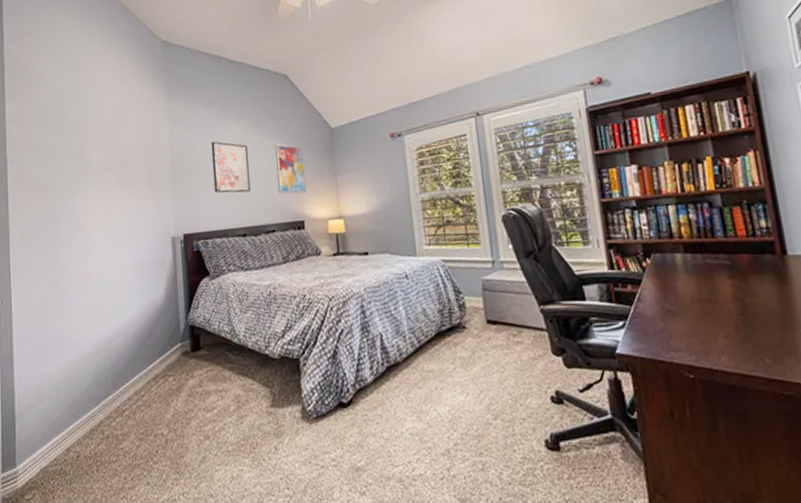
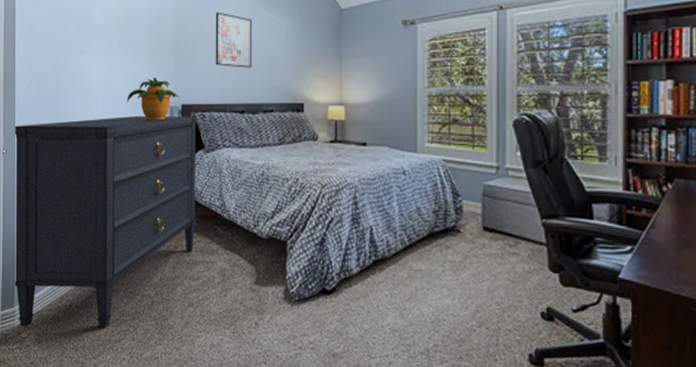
dresser: none [11,244,207,488] -> present [15,115,197,328]
potted plant: none [127,209,181,254] -> present [126,76,180,121]
wall art: present [275,144,307,194] -> none [279,21,309,75]

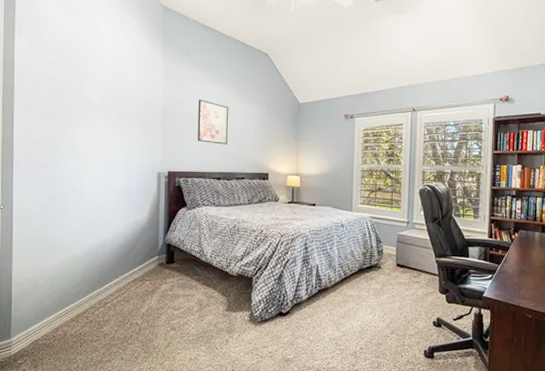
dresser: present [15,115,197,328] -> none [11,179,181,355]
potted plant: present [126,76,180,121] -> none [119,148,166,184]

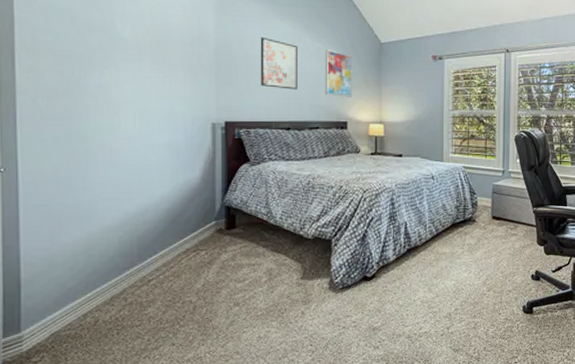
wall art: none [250,109,274,152] -> present [324,49,352,97]

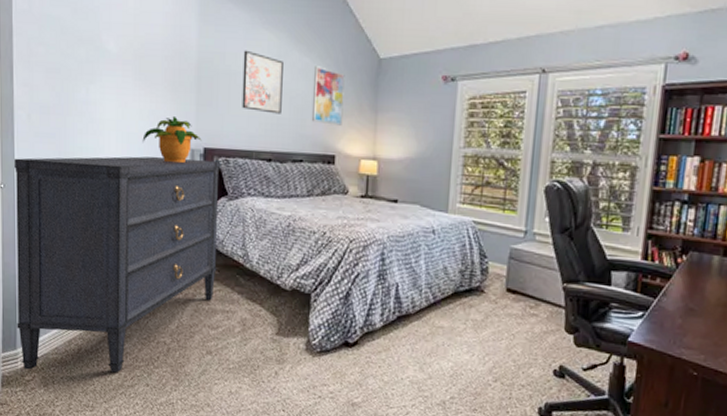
dresser: none [17,131,242,351] -> present [14,156,220,373]
potted plant: none [162,94,223,137] -> present [142,115,202,163]

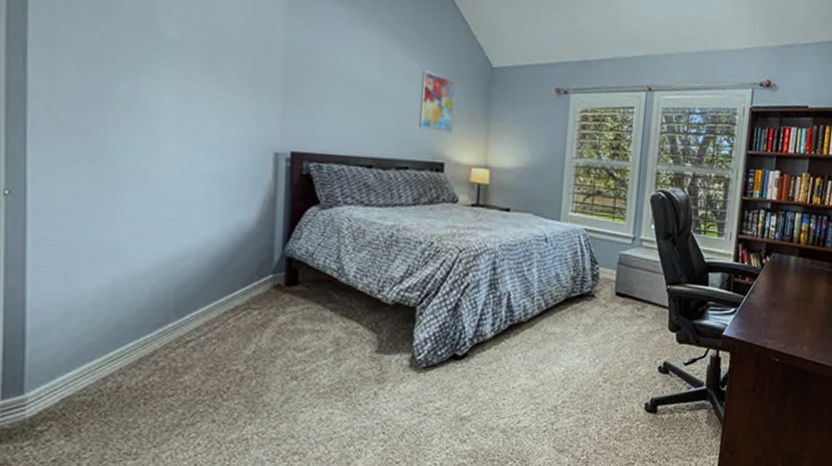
dresser: present [14,156,220,373] -> none [25,158,310,418]
potted plant: present [142,115,202,163] -> none [211,115,288,168]
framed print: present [242,50,283,114] -> none [338,48,387,119]

